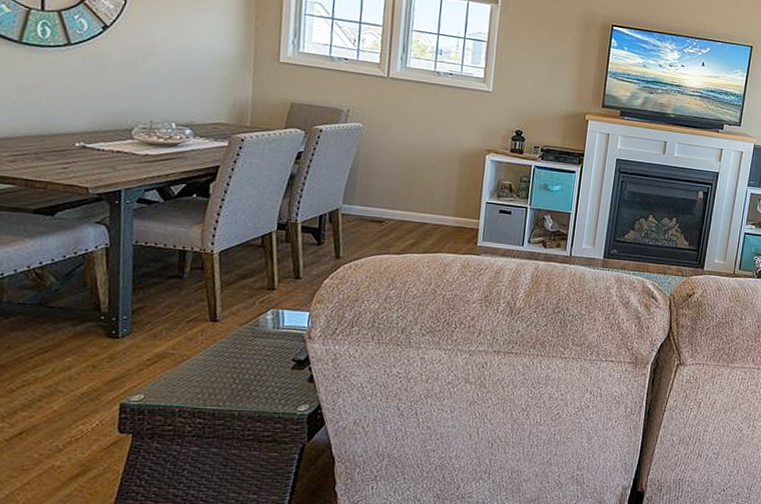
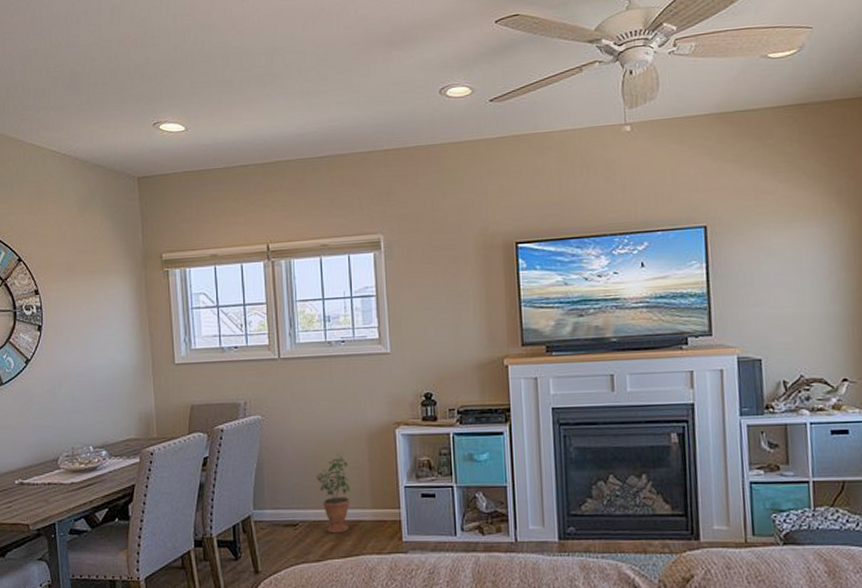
potted plant: none [408,168,439,233] -> present [317,454,351,534]

